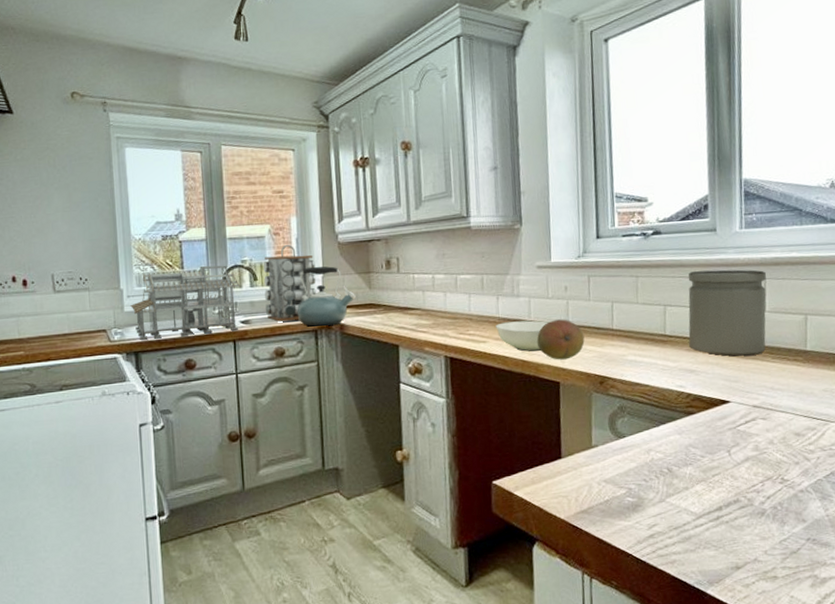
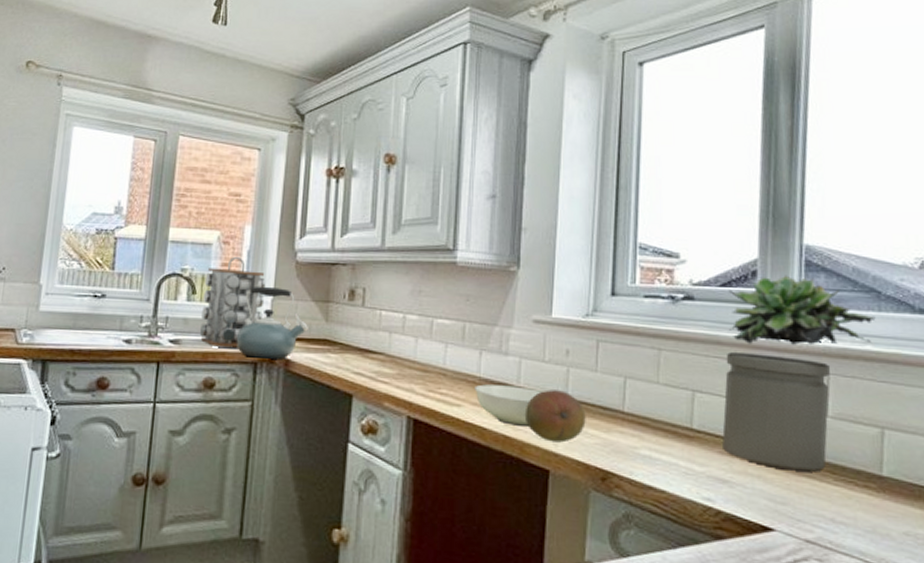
dish rack: present [130,265,240,340] -> none [47,270,175,351]
succulent plant: none [686,204,799,264] -> present [728,275,876,346]

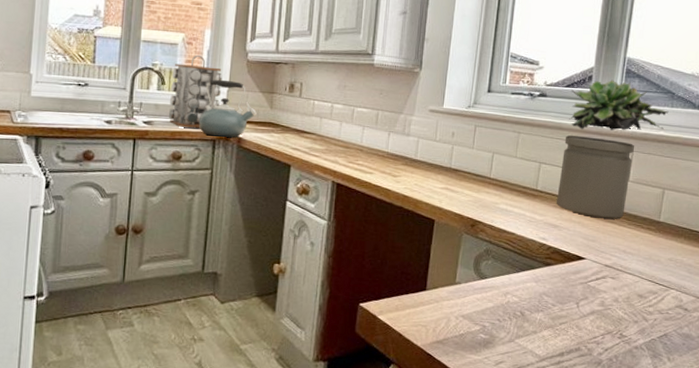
bowl: present [475,384,543,426] -> none [383,157,434,188]
fruit: present [524,390,586,443] -> none [419,162,463,200]

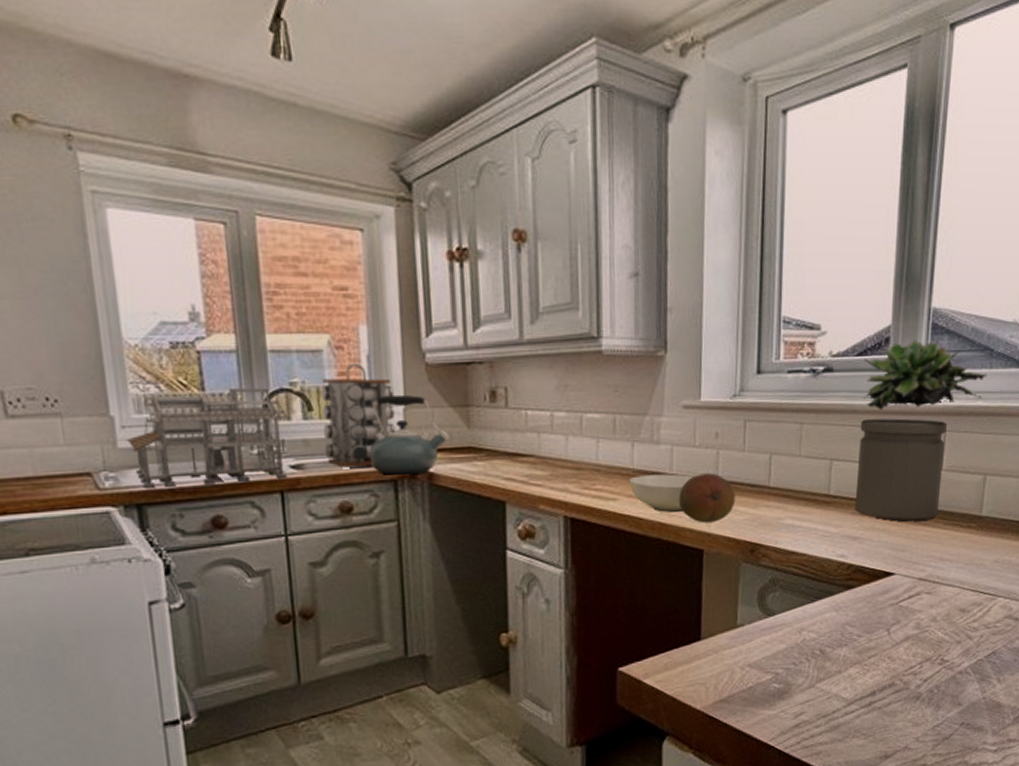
dish rack: none [38,62,147,130] -> present [127,388,288,488]
bowl: none [383,157,434,188] -> present [629,474,695,512]
fruit: none [419,162,463,200] -> present [678,473,736,523]

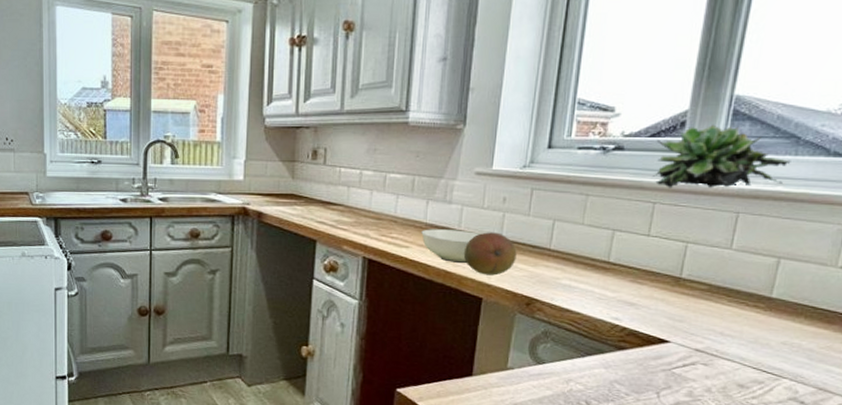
dish rack: present [127,388,288,488] -> none [53,138,161,208]
spice rack: present [320,362,396,469] -> none [183,123,239,205]
kettle: present [368,394,451,475] -> none [215,149,278,212]
jar: present [855,418,948,522] -> none [634,196,742,295]

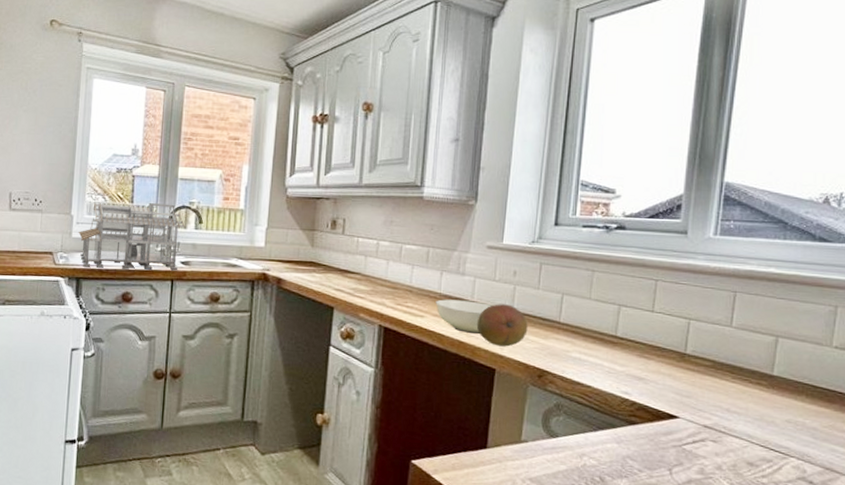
dish rack: none [53,138,161,208] -> present [78,203,185,271]
succulent plant: present [653,124,791,188] -> none [654,208,781,268]

